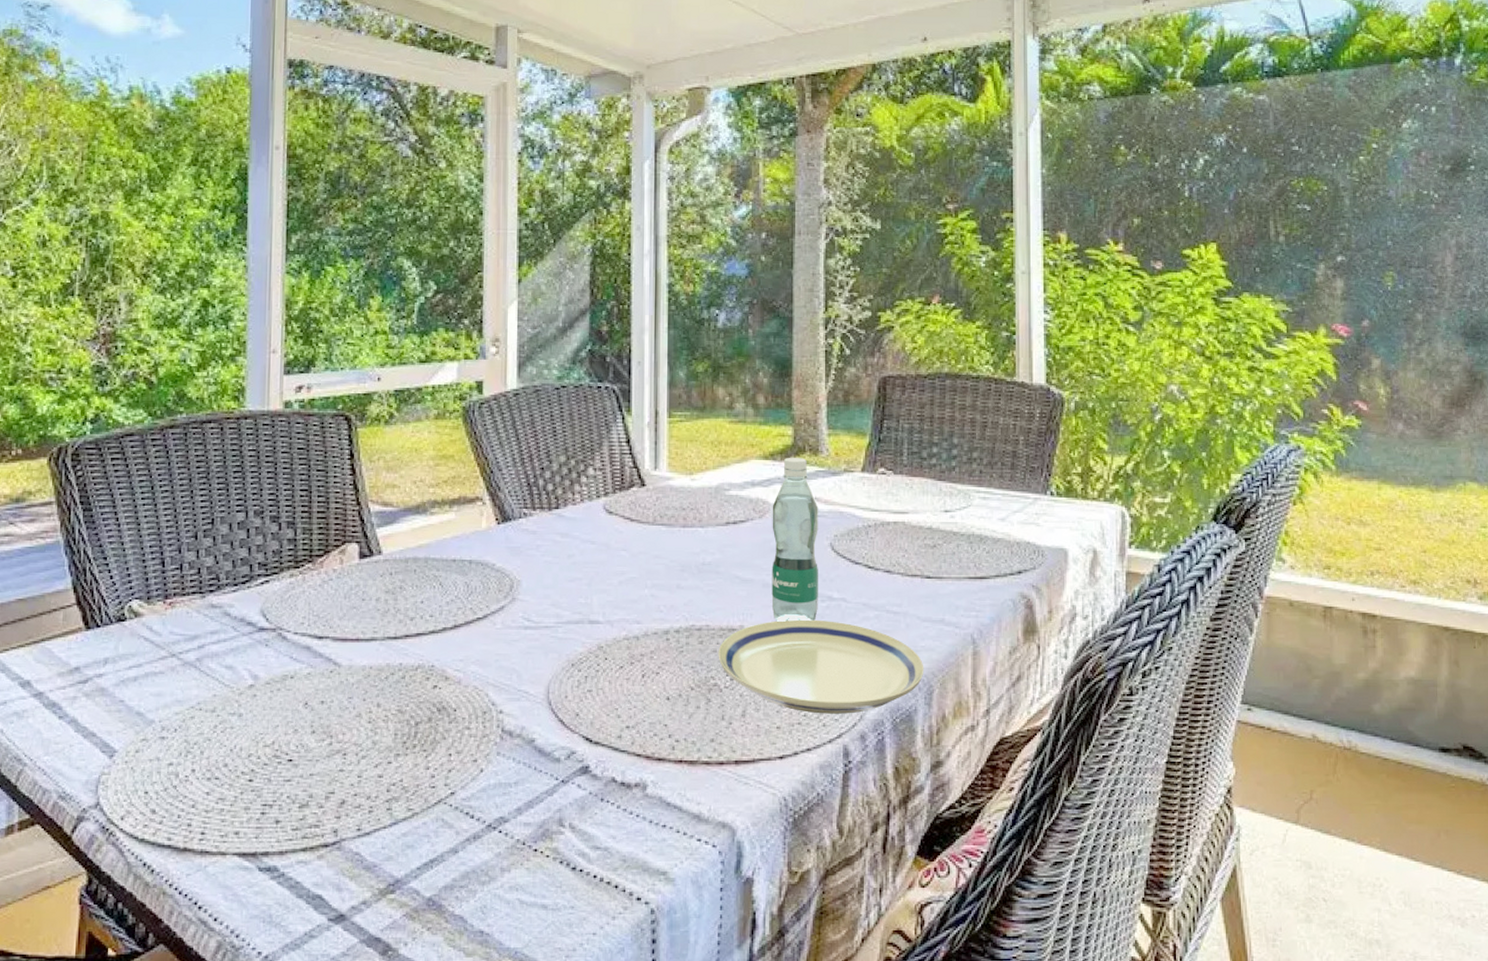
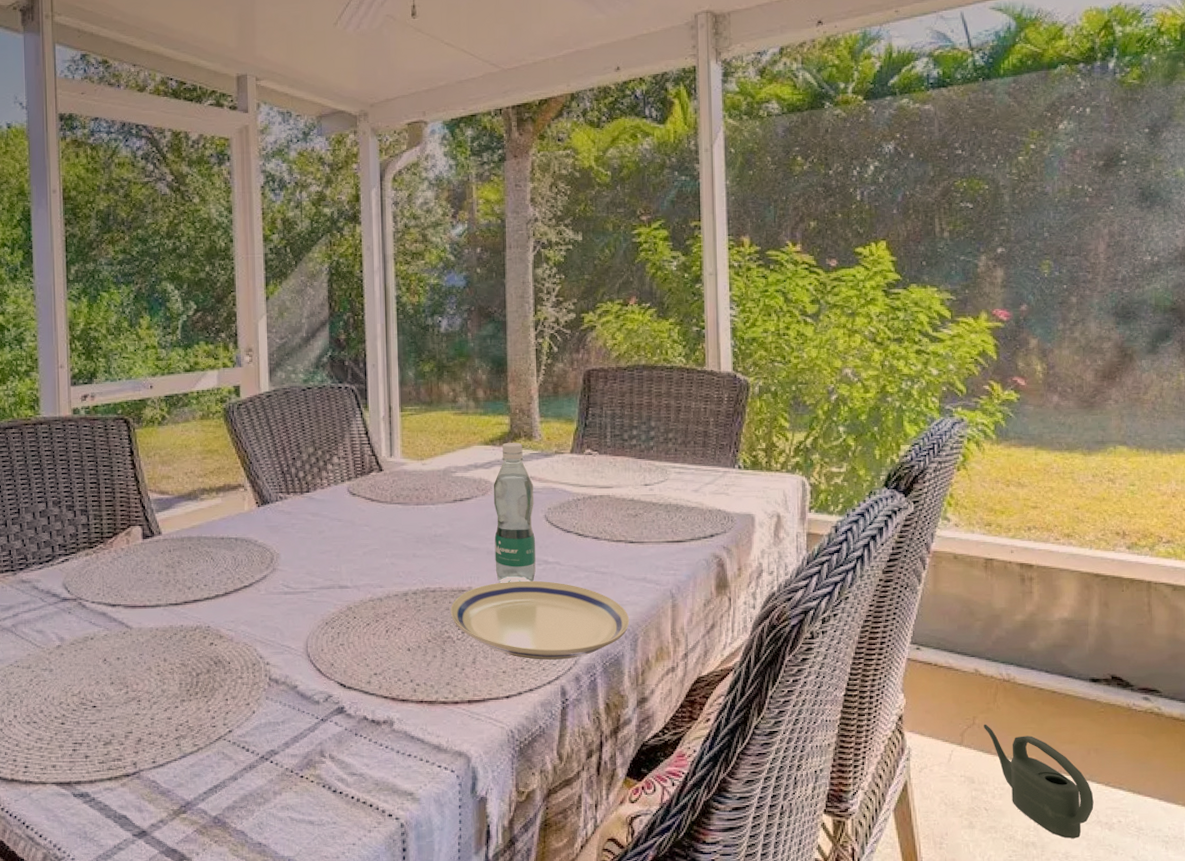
watering can: none [1322,799,1445,936] -> present [984,724,1094,839]

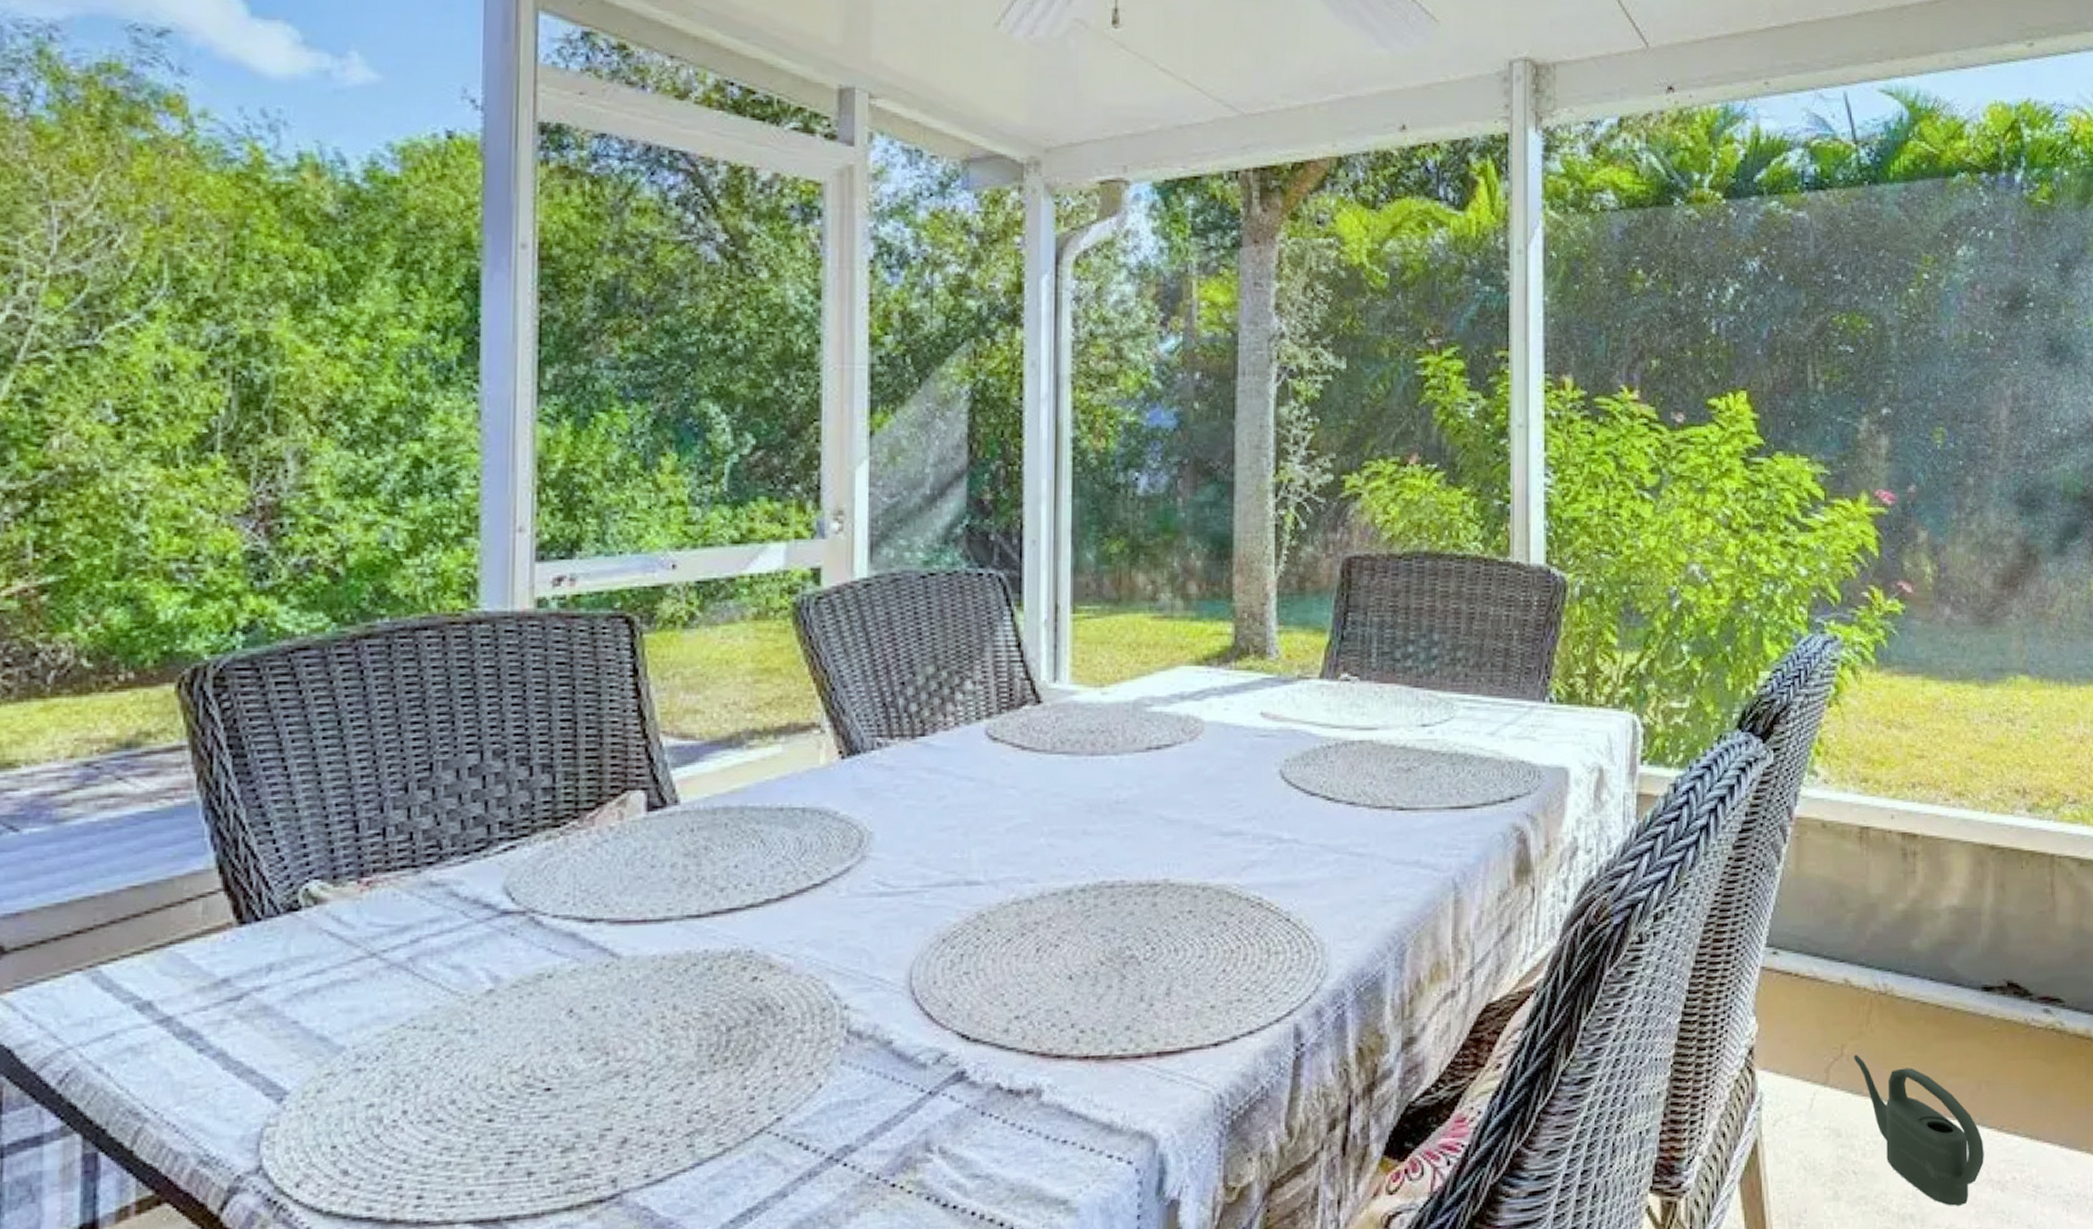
plate: present [450,580,630,660] -> none [1136,867,1395,987]
bottle: present [493,442,536,583] -> none [1205,661,1265,872]

